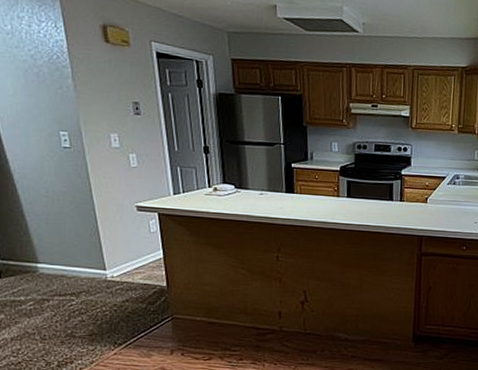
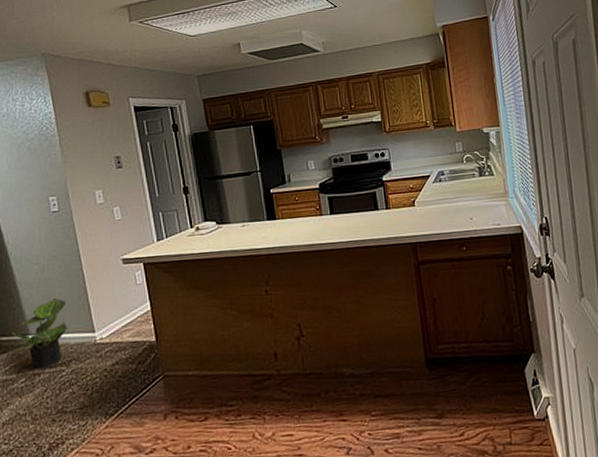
potted plant: none [17,233,78,295] -> present [10,298,68,369]

